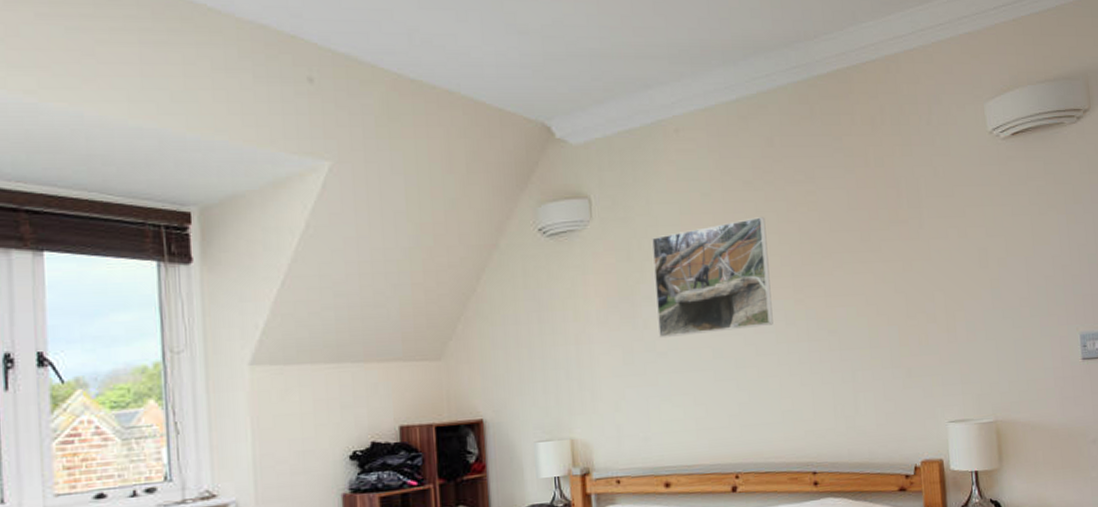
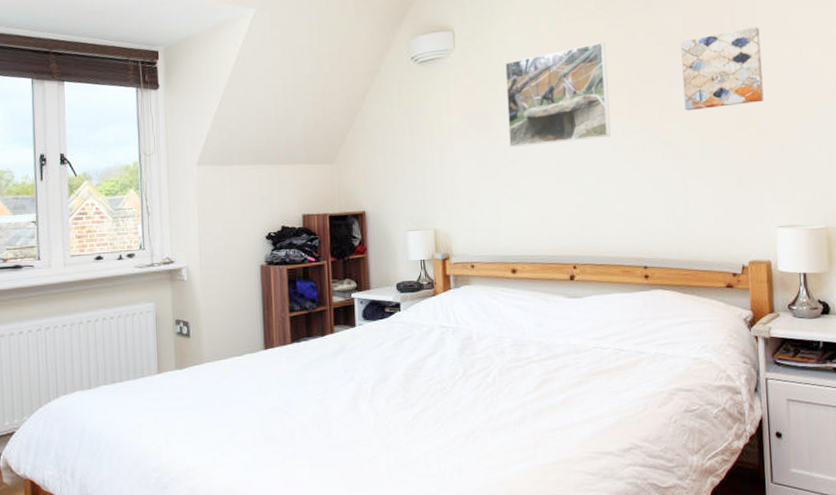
wall art: none [845,205,931,296] -> present [681,27,764,111]

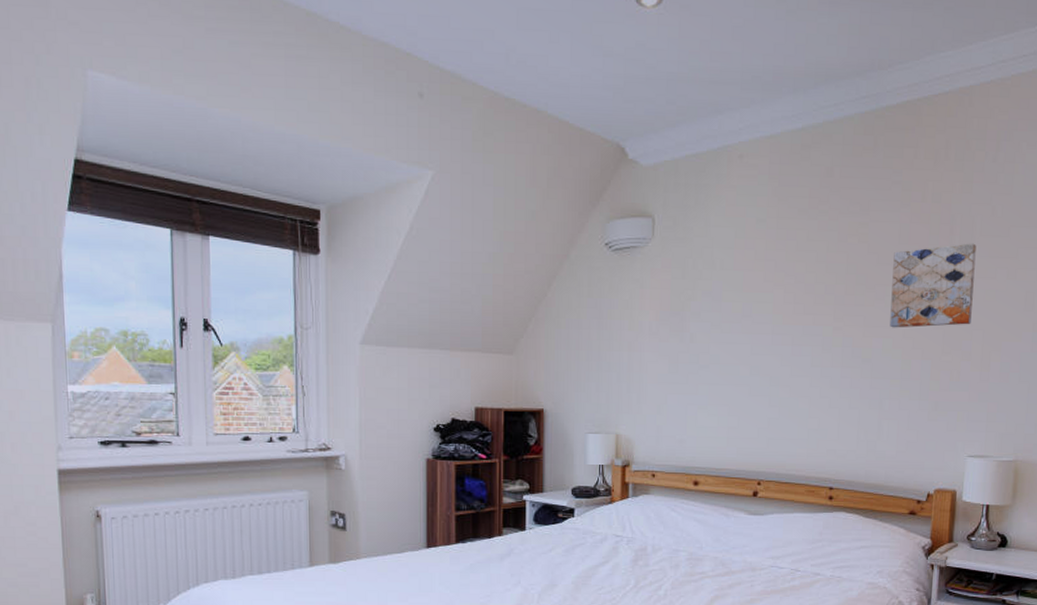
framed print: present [504,42,611,147] -> none [703,245,815,352]

